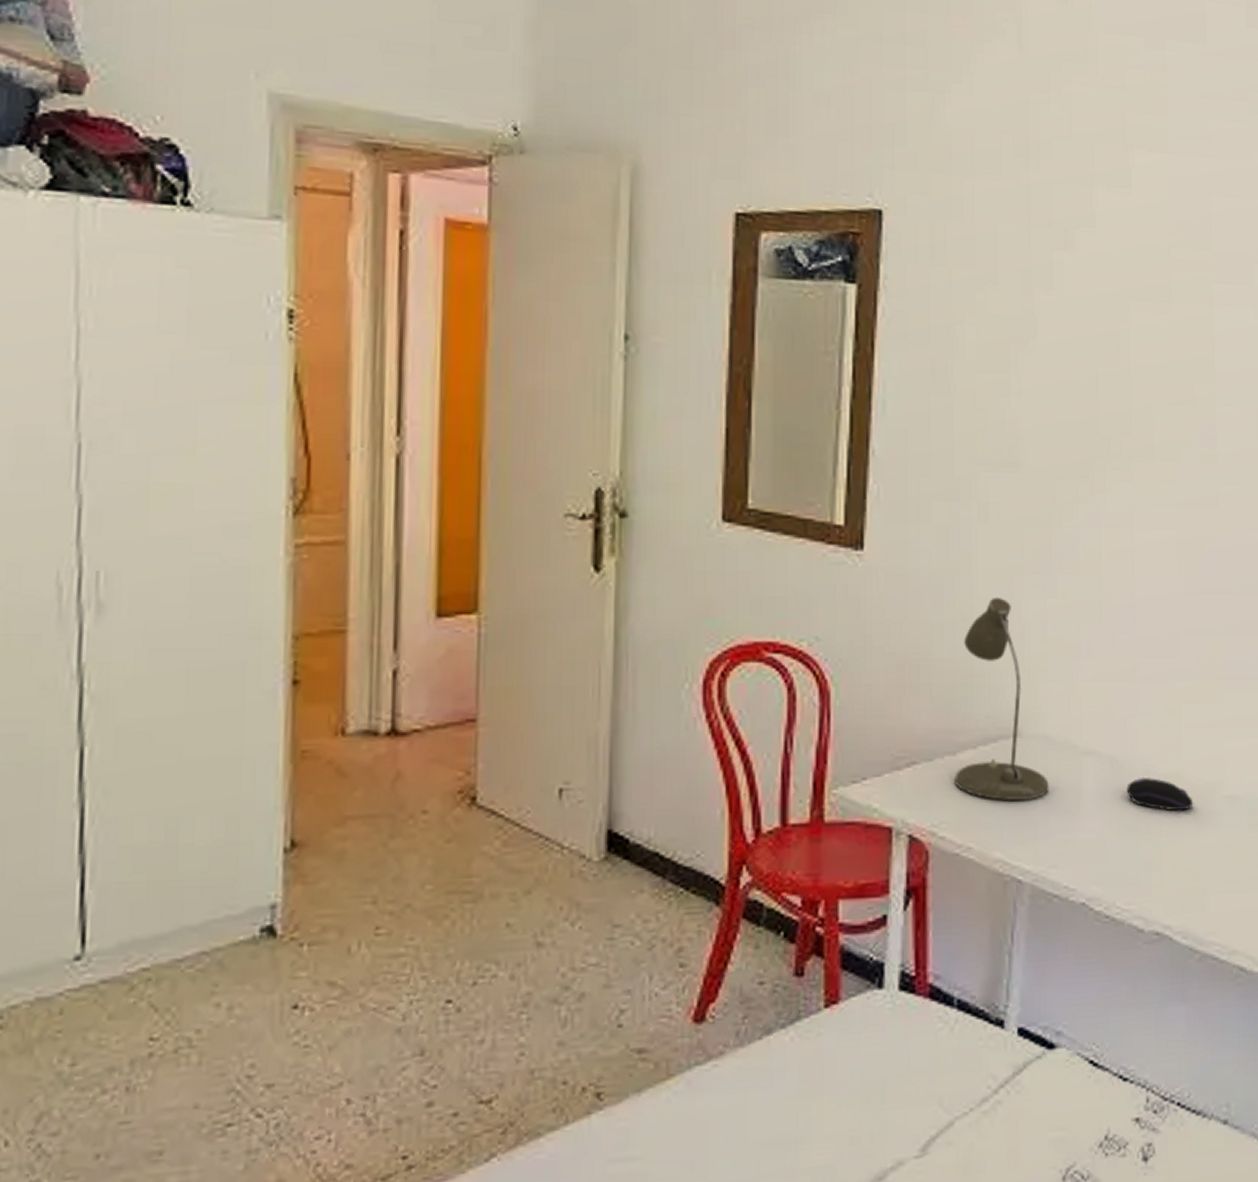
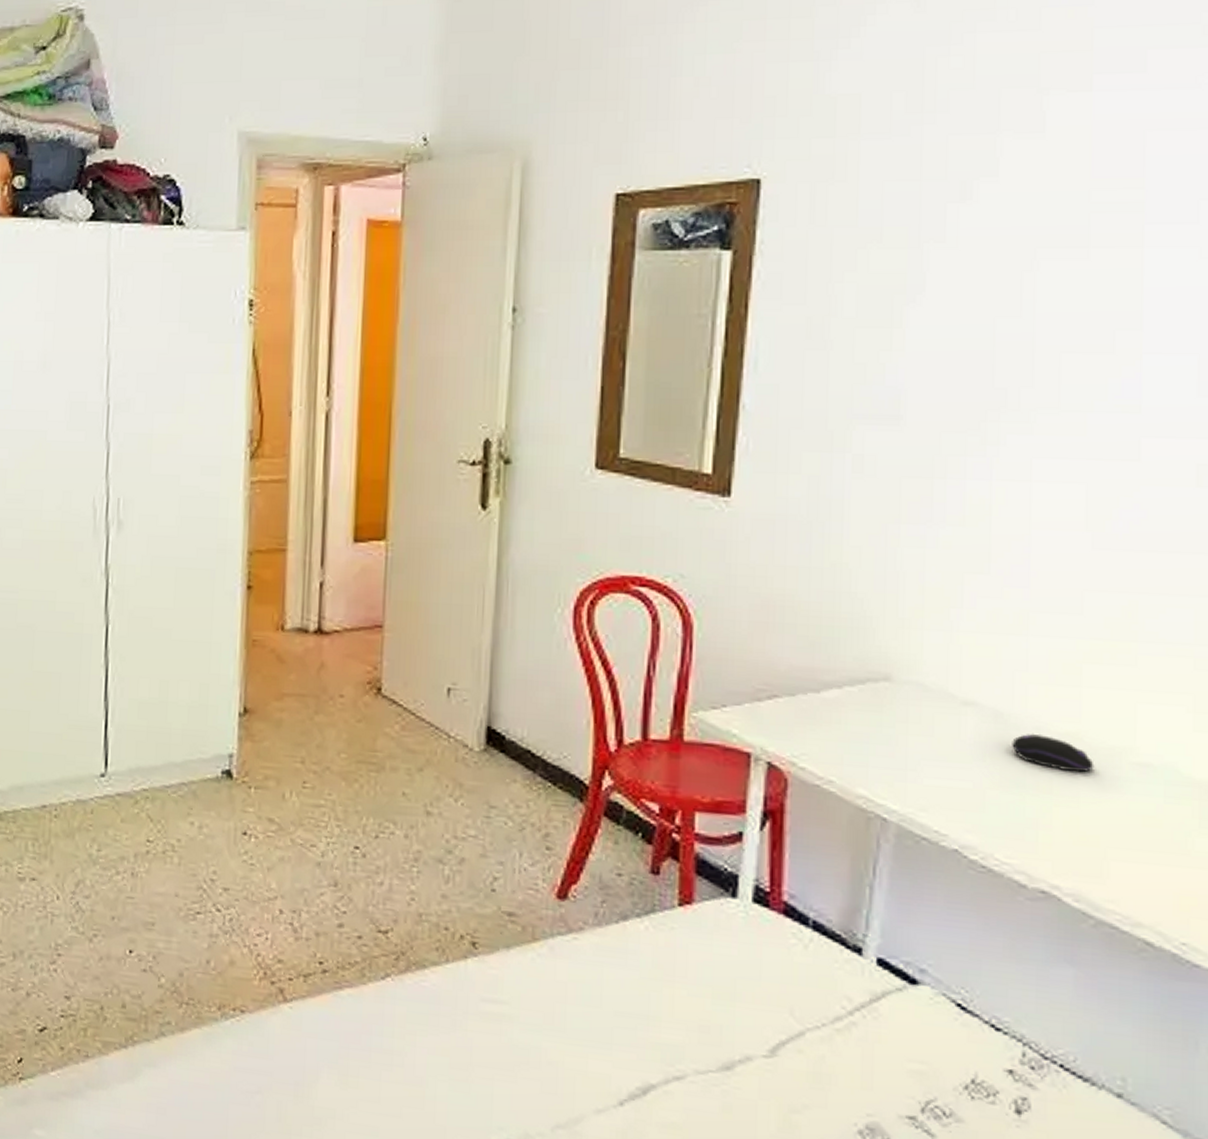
desk lamp: present [955,598,1049,800] -> none [818,546,921,743]

